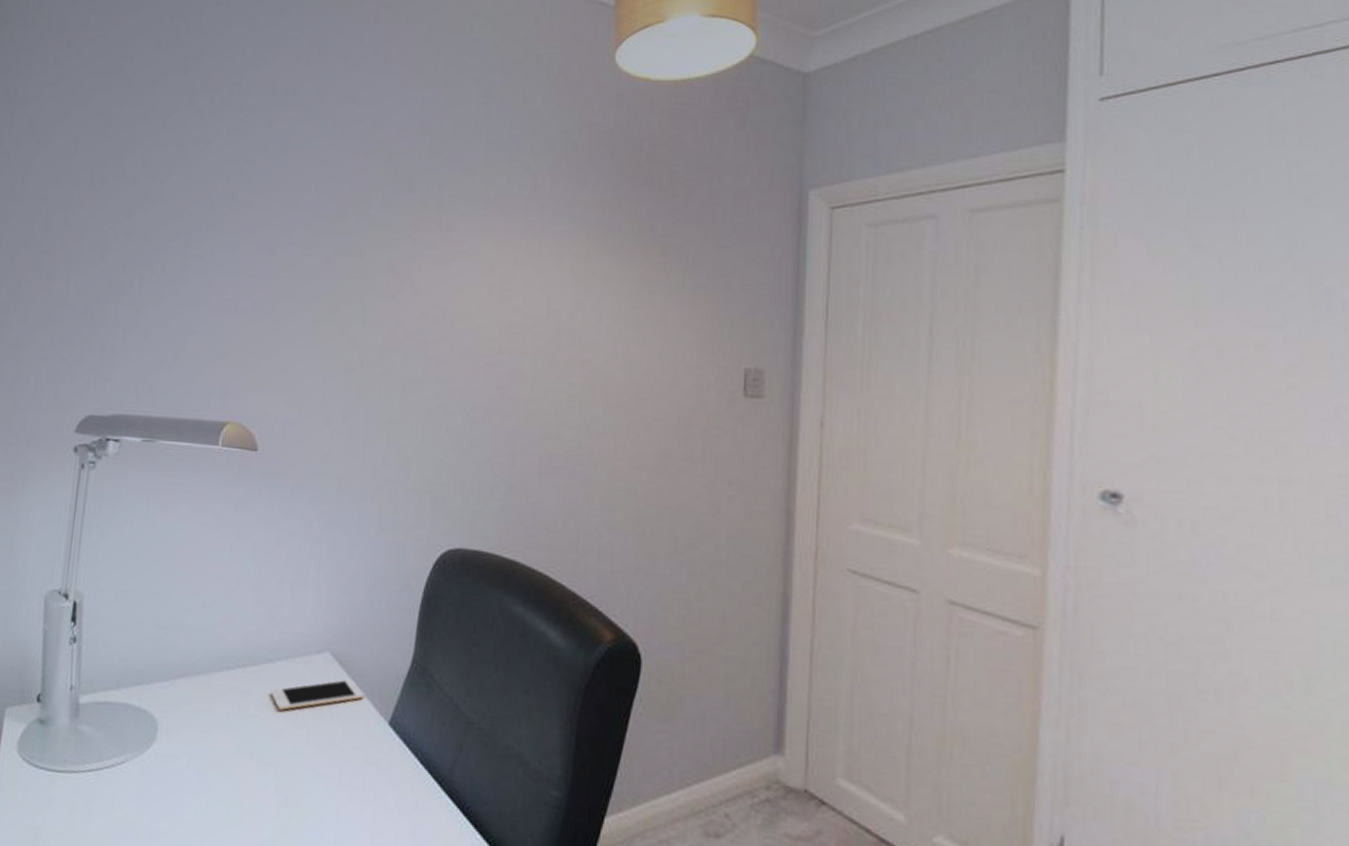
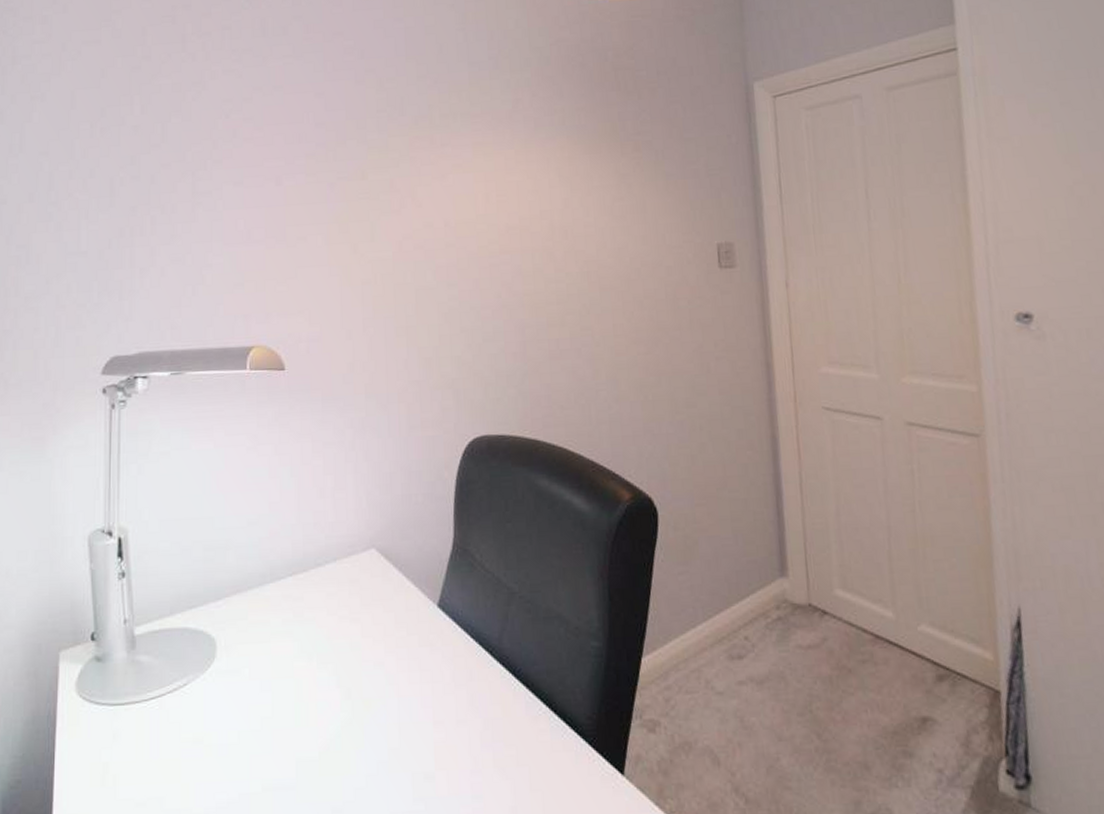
cell phone: present [271,679,364,710] -> none [323,570,412,610]

